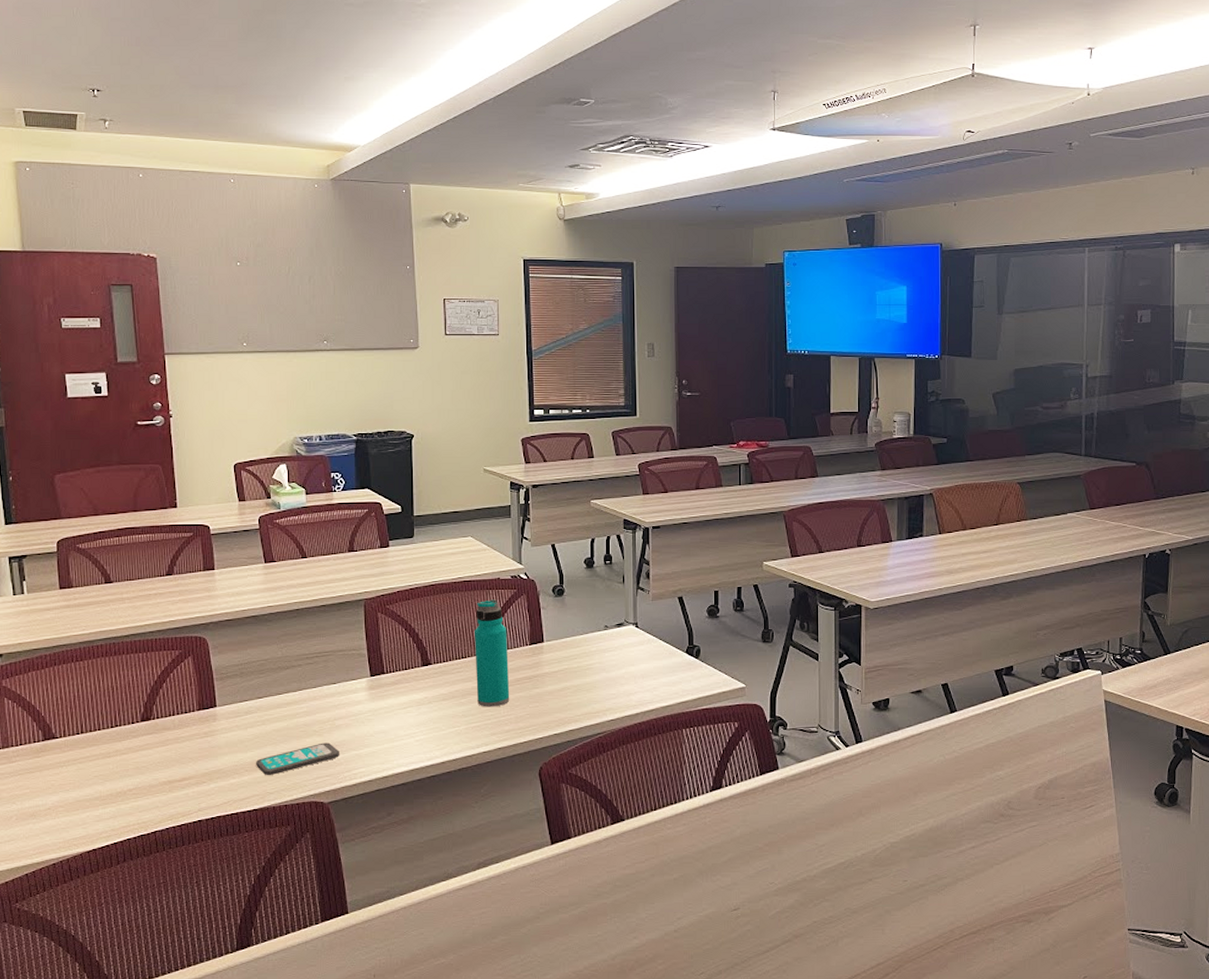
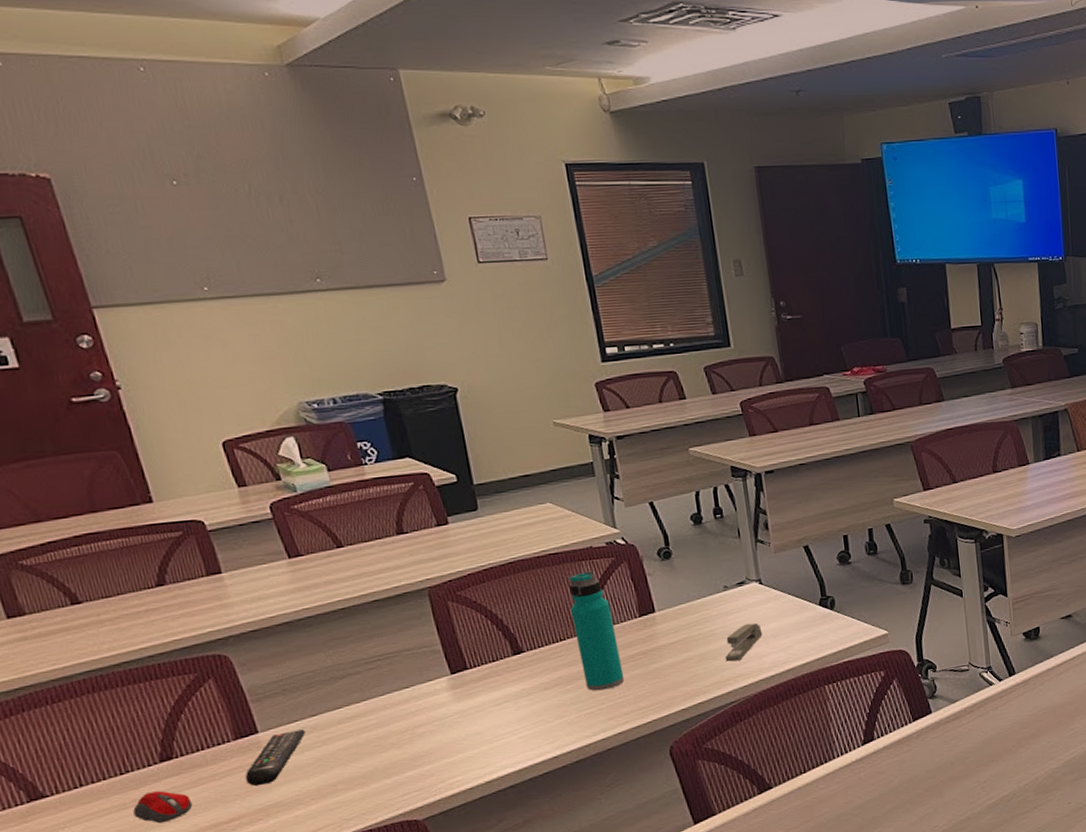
computer mouse: none [114,746,157,774] -> present [133,790,193,824]
remote control: none [199,709,251,753] -> present [245,729,306,787]
smartphone: present [256,742,339,776] -> none [323,754,428,801]
stapler: none [597,662,633,696] -> present [725,622,763,662]

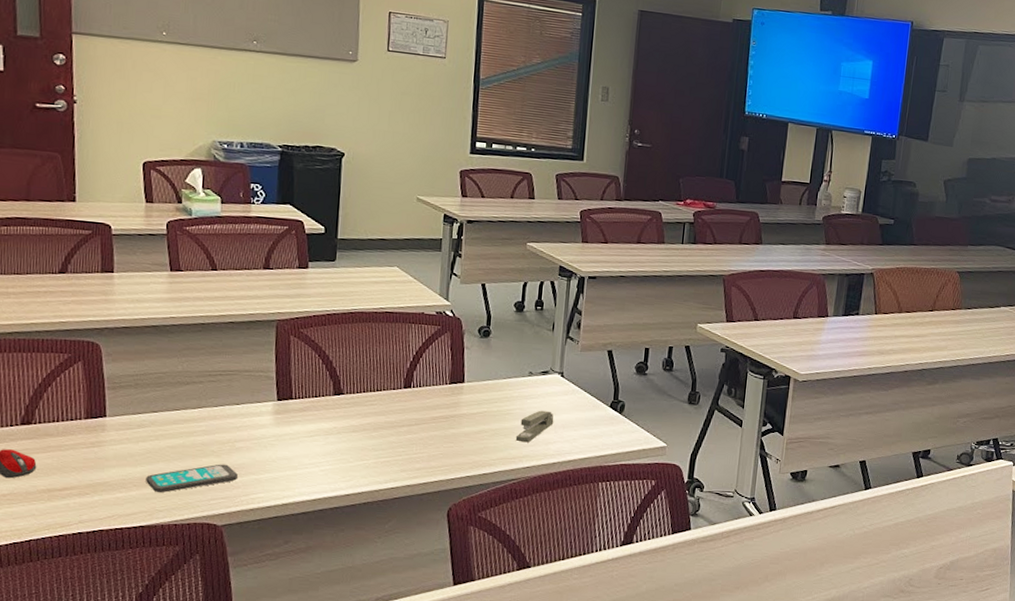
remote control: present [245,729,306,787] -> none [85,421,145,464]
smartphone: none [323,754,428,801] -> present [146,464,238,493]
water bottle: present [569,571,625,691] -> none [389,333,427,444]

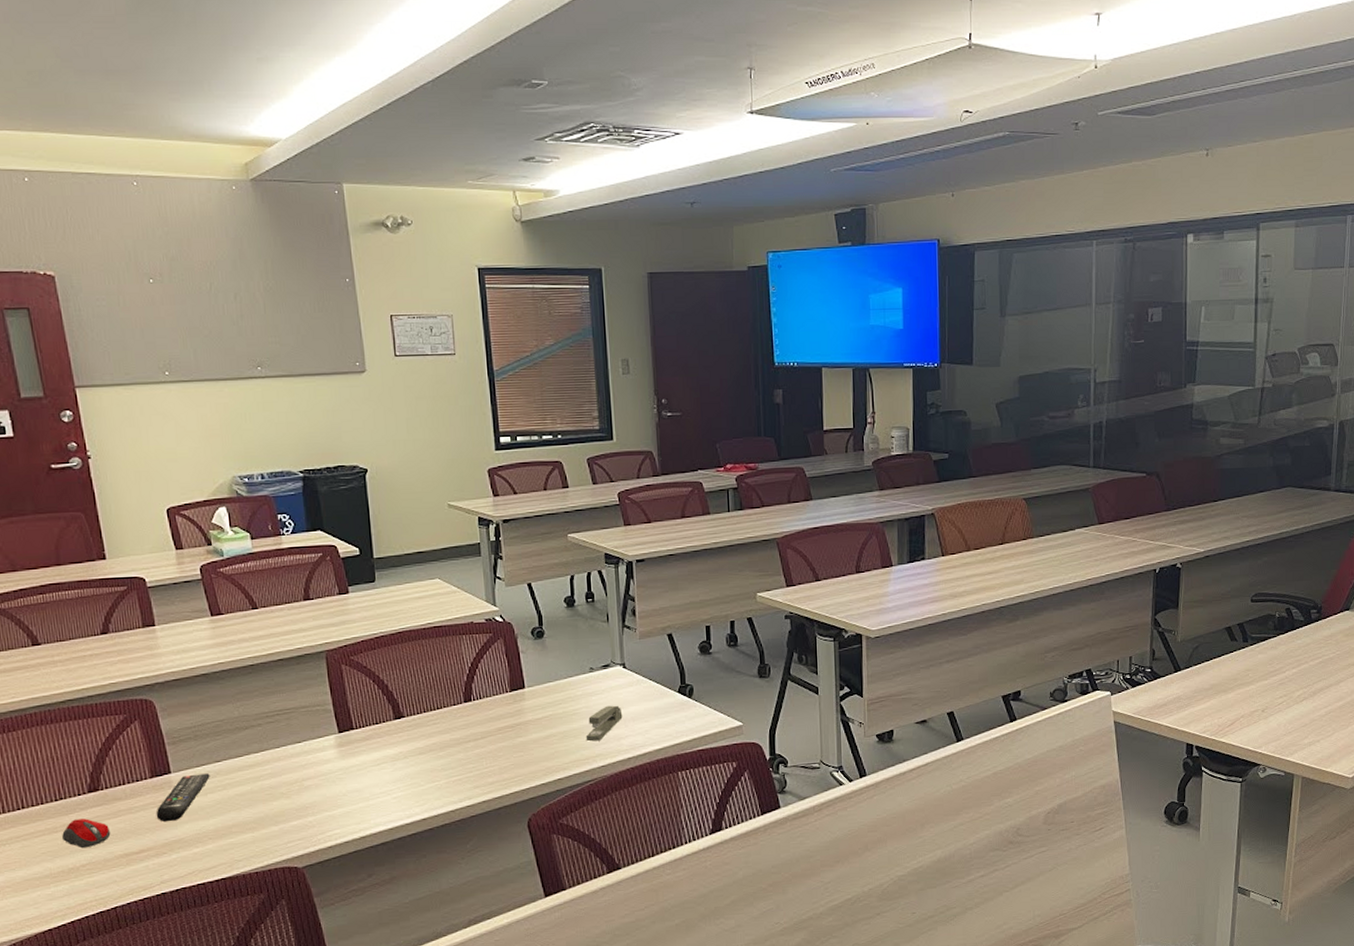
remote control: none [85,421,145,464] -> present [156,773,210,822]
smartphone: present [146,464,238,493] -> none [220,804,311,843]

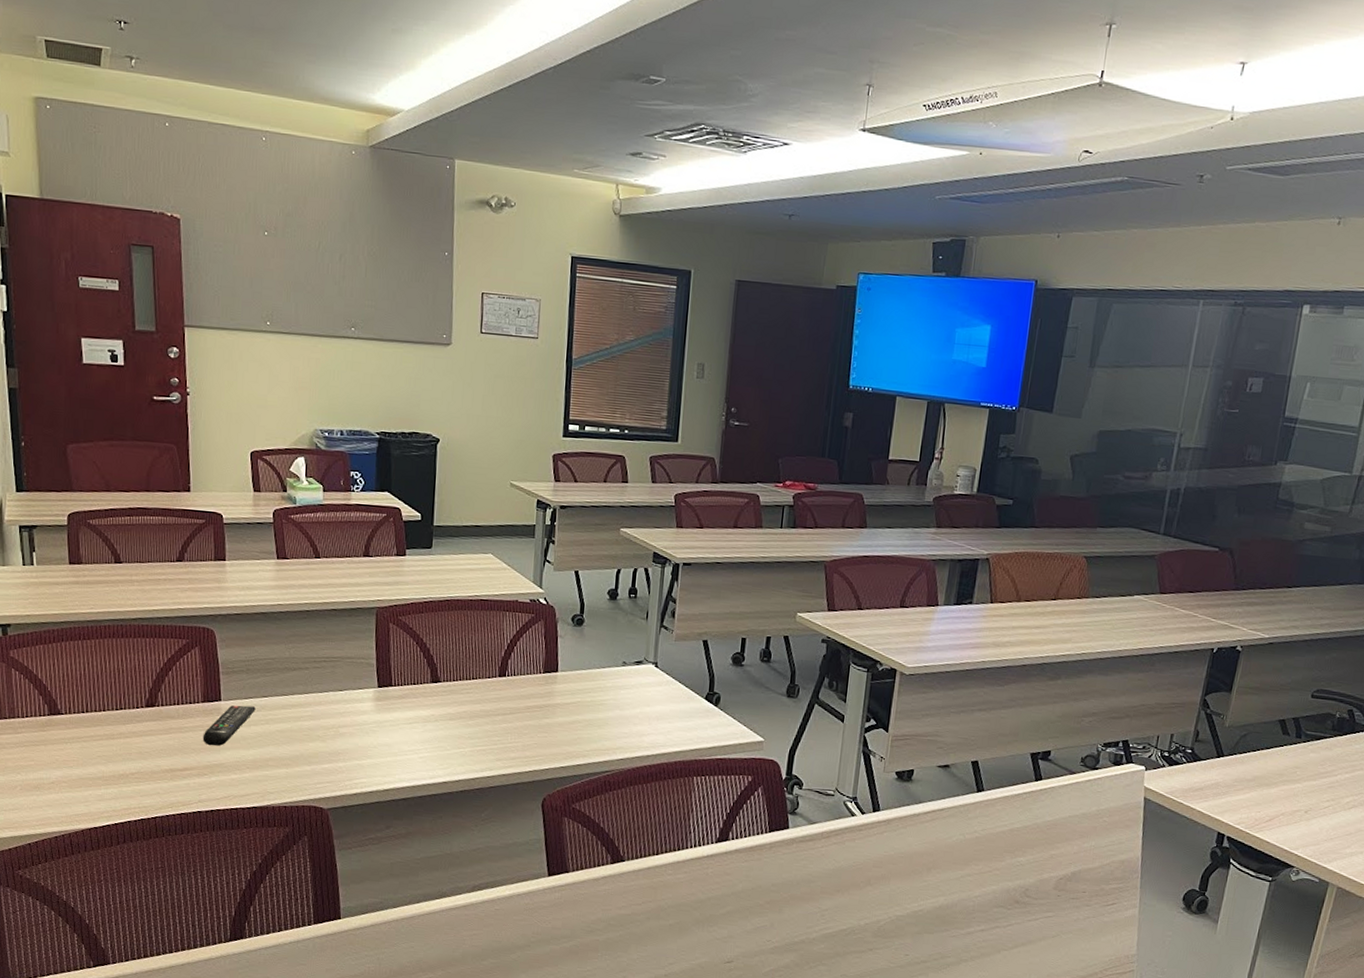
computer mouse: present [62,818,111,849] -> none [117,730,160,758]
stapler: present [586,705,623,742] -> none [609,701,648,734]

